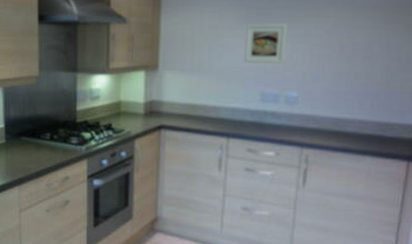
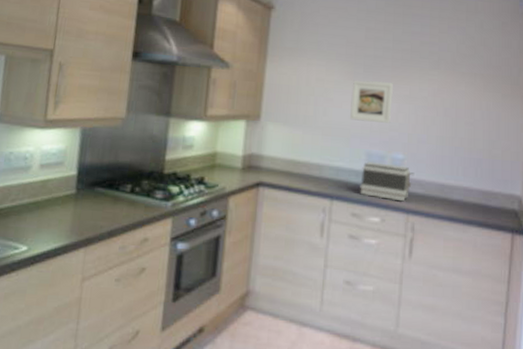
toaster: none [255,100,309,136] -> present [360,160,415,202]

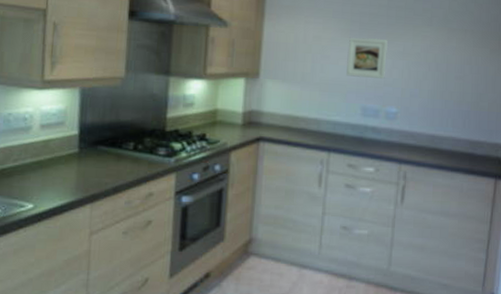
toaster: present [360,160,415,202] -> none [355,114,407,152]

